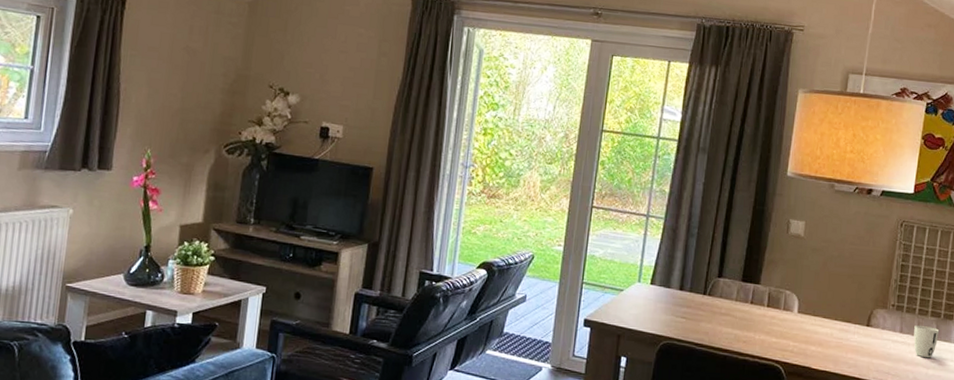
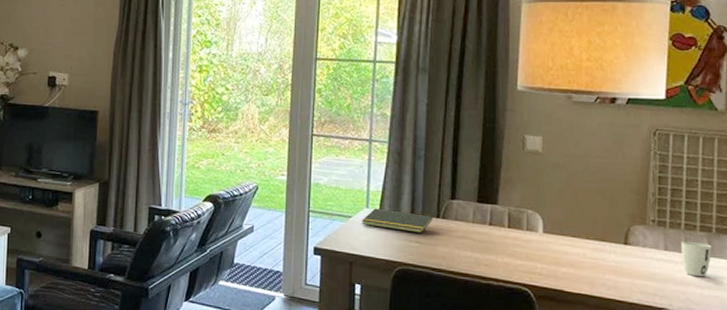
notepad: none [632,283,700,309] -> present [361,208,433,233]

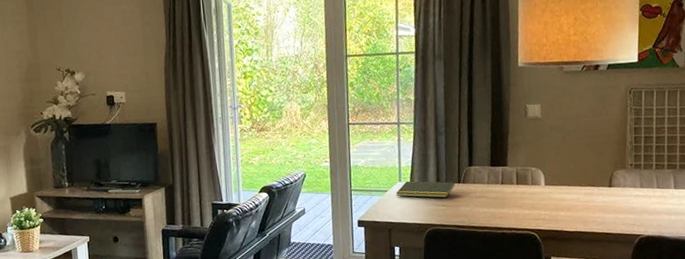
cup: present [681,242,712,277] -> none [653,178,677,206]

